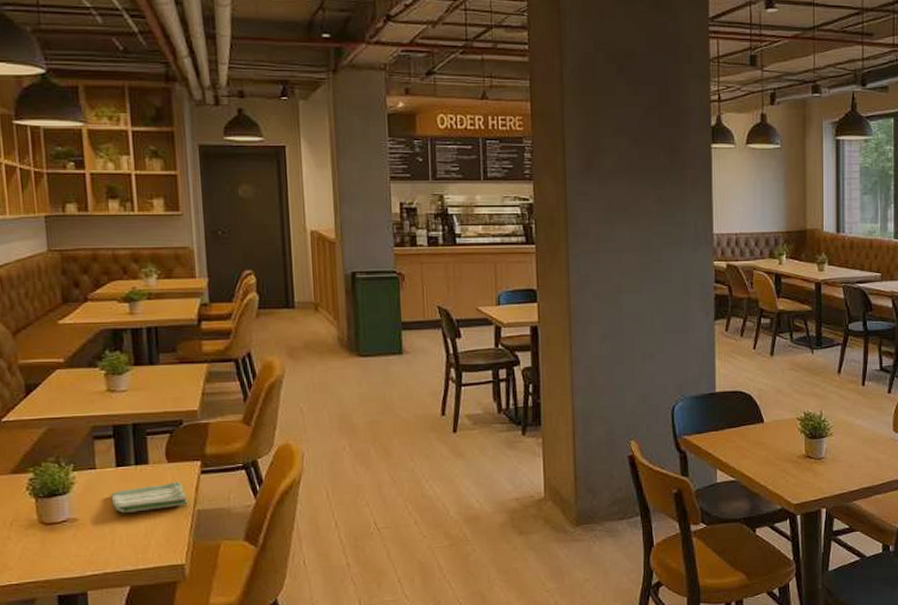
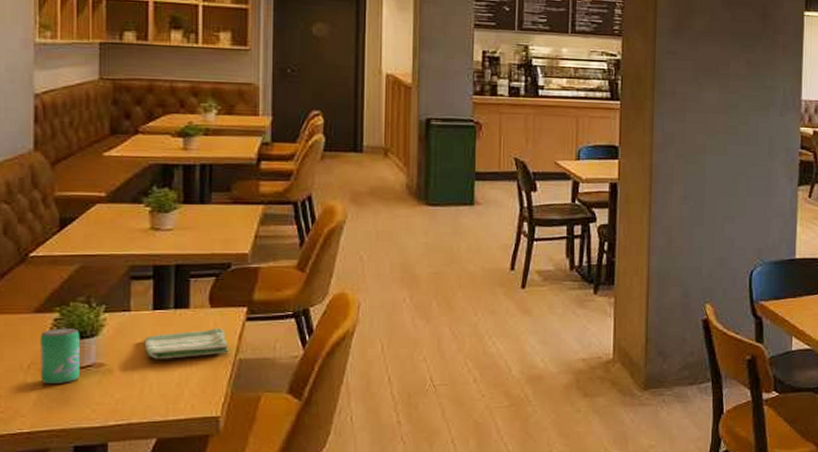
beverage can: none [18,487,57,540] -> present [40,328,80,385]

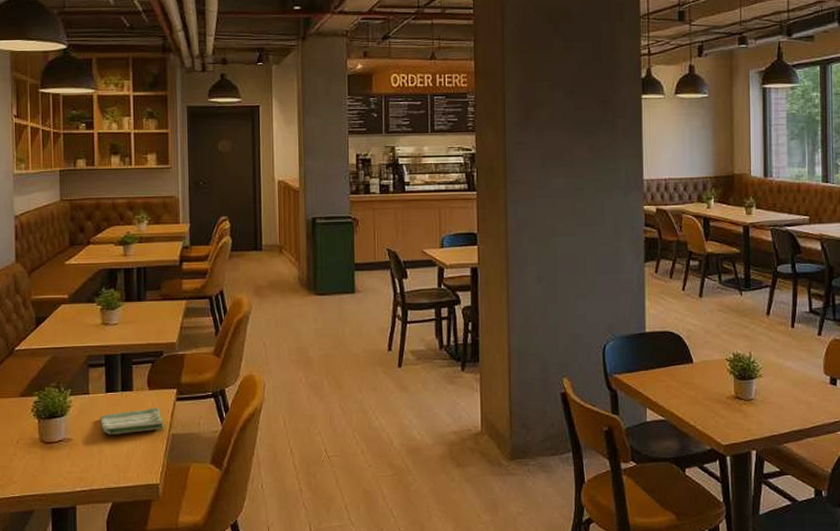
beverage can: present [40,328,80,385] -> none [25,409,54,457]

